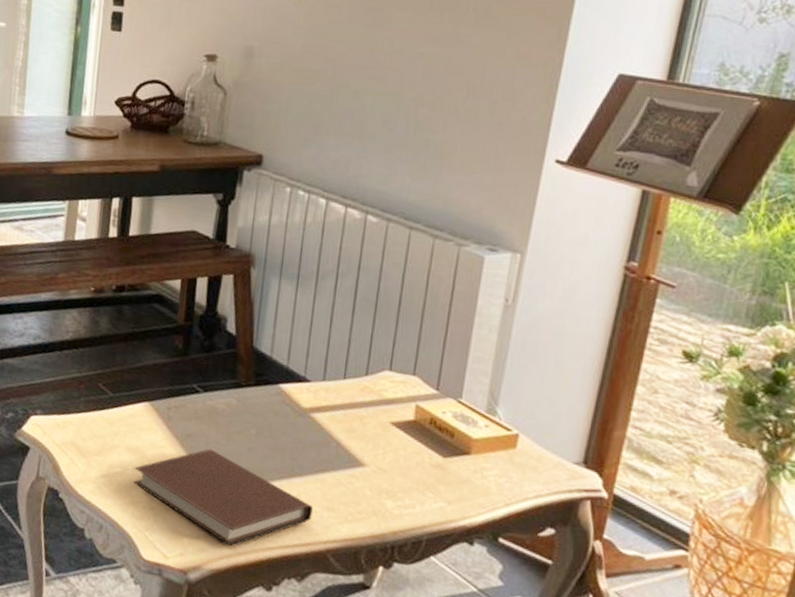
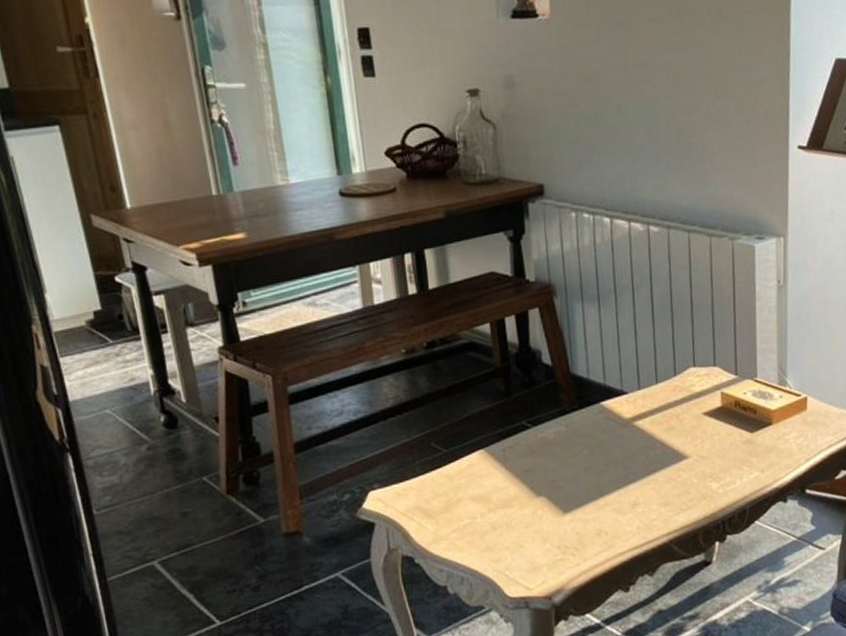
notebook: present [134,449,313,547] -> none [482,478,652,563]

